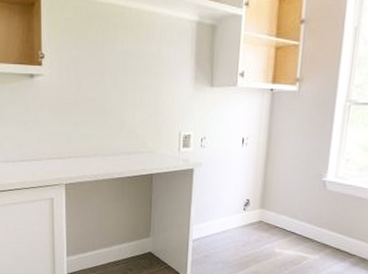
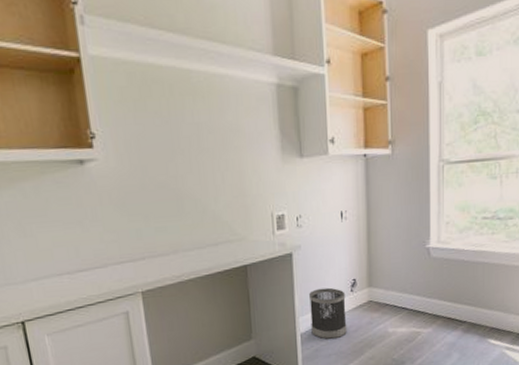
wastebasket: none [203,203,238,250] -> present [309,287,347,340]

